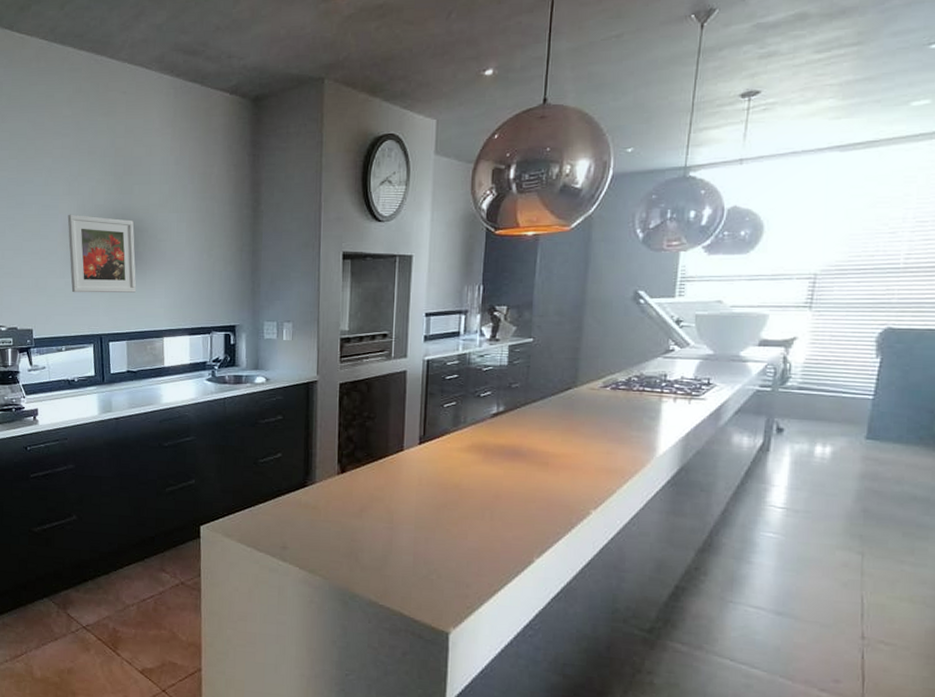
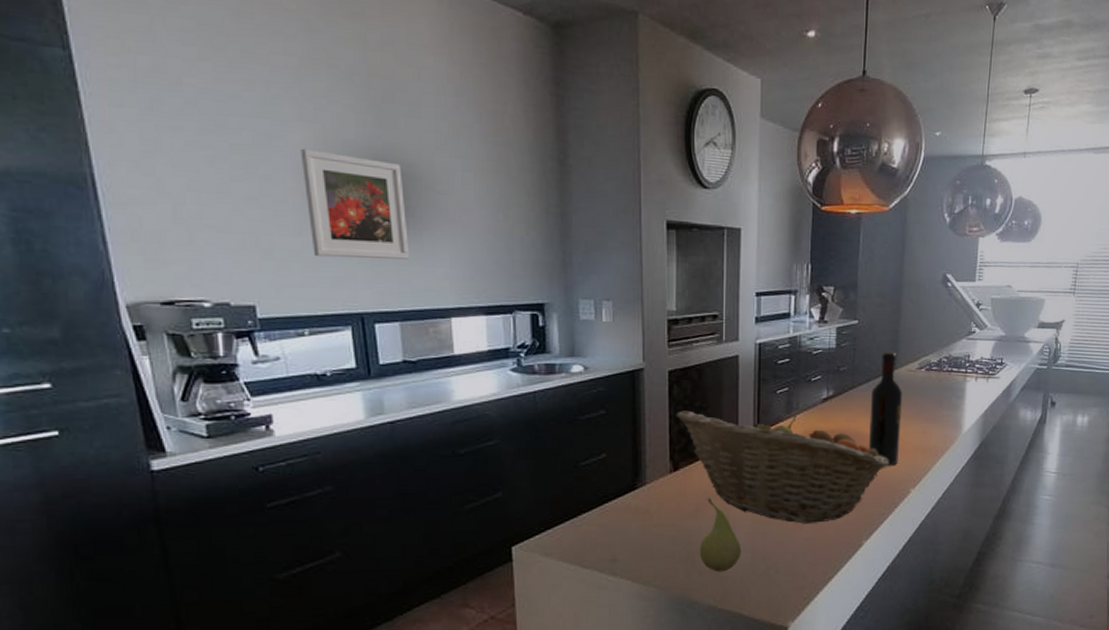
fruit basket: none [345,419,565,535] -> present [676,410,888,524]
fruit: none [362,499,404,571] -> present [699,497,742,572]
wine bottle: none [542,369,584,484] -> present [868,352,903,465]

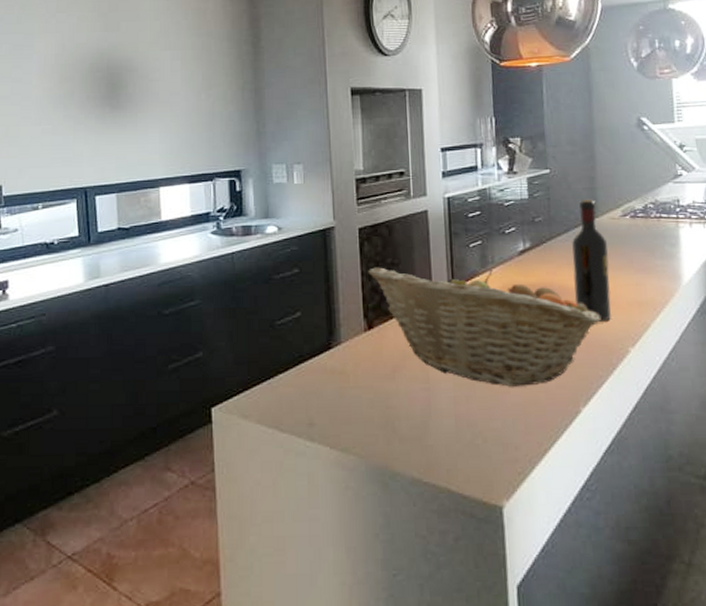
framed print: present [300,148,410,259] -> none [44,54,127,141]
fruit: present [699,497,742,572] -> none [398,357,445,440]

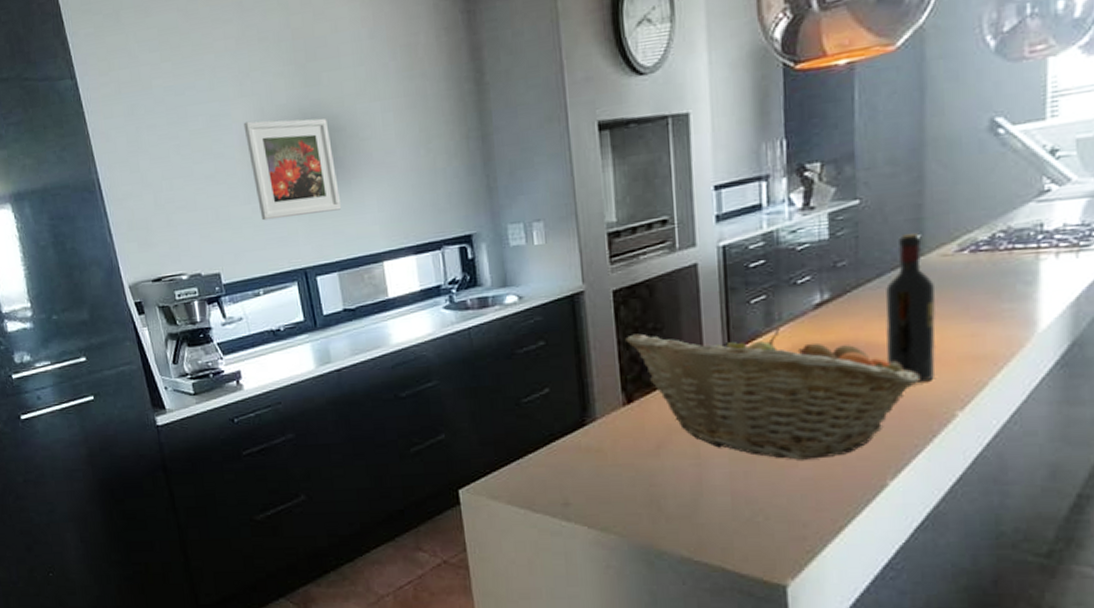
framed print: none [44,54,127,141] -> present [243,118,342,221]

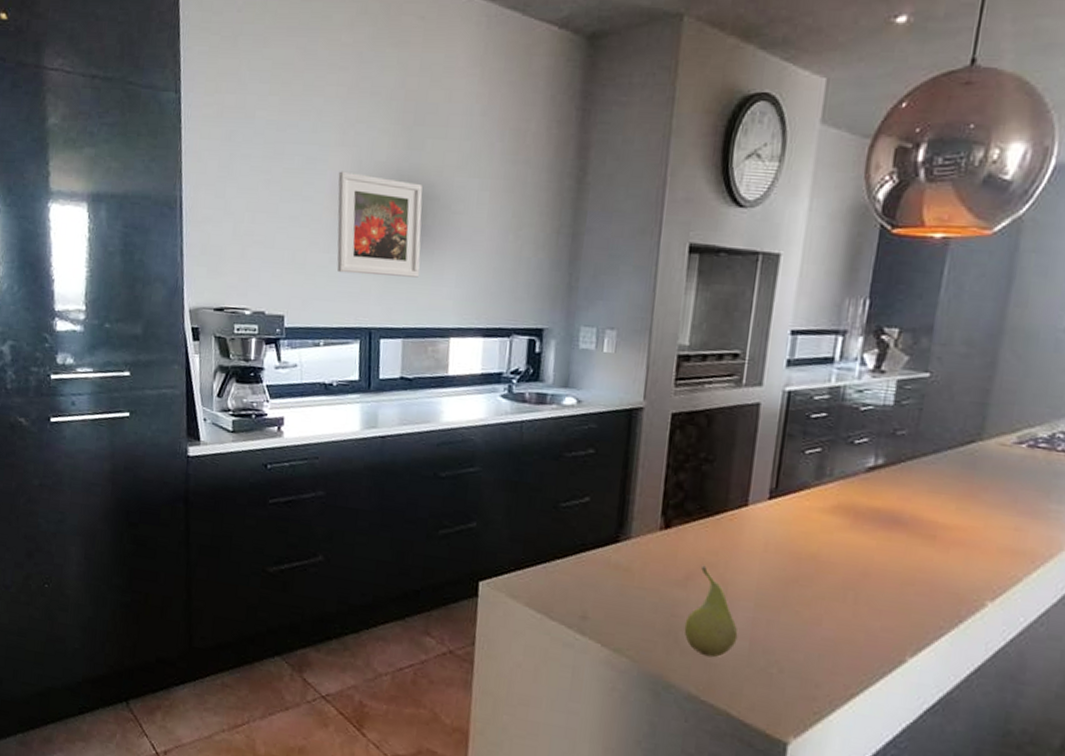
fruit basket: present [626,327,919,460] -> none [675,460,956,623]
fruit: none [664,431,719,519] -> present [684,565,738,658]
wine bottle: present [885,233,937,382] -> none [927,416,989,566]

